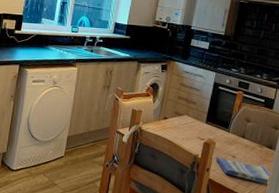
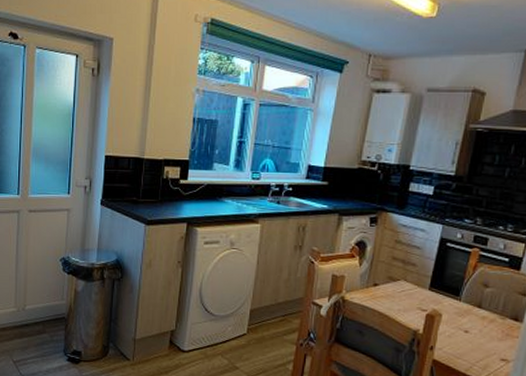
dish towel: present [215,157,272,185] -> none [442,332,518,367]

